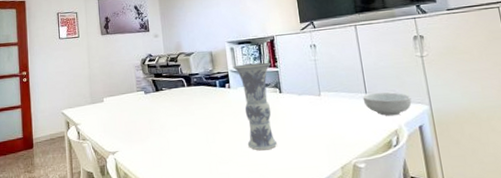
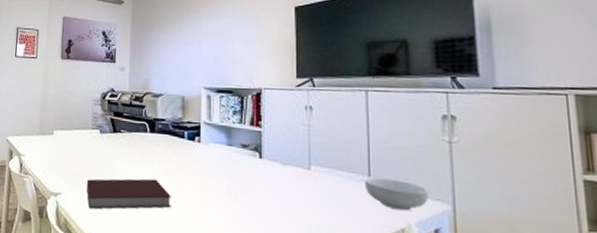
notebook: none [138,125,213,160] -> present [86,178,171,210]
vase: present [232,62,278,151] -> none [206,116,253,224]

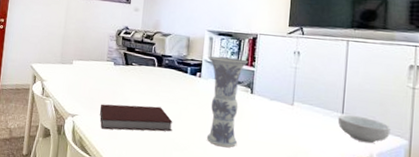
vase: none [206,116,253,224] -> present [206,56,248,148]

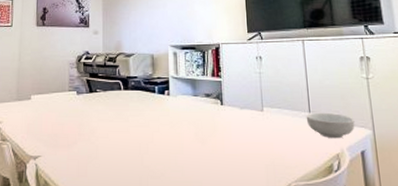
notebook: present [99,104,173,132] -> none [65,133,146,168]
vase: present [206,56,248,148] -> none [174,71,215,166]

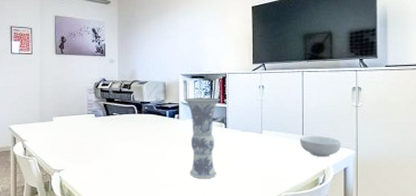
vase: none [174,71,215,166] -> present [184,97,220,179]

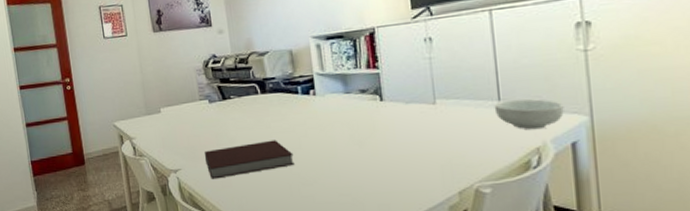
notebook: none [85,151,157,179] -> present [204,140,295,179]
vase: present [184,97,220,179] -> none [319,62,376,171]

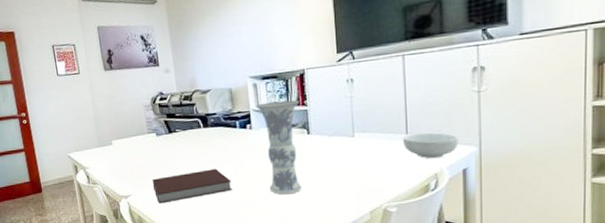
vase: none [319,62,376,171] -> present [255,99,302,195]

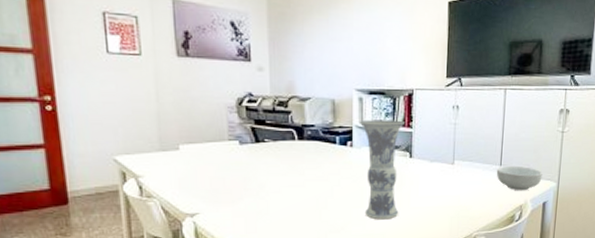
notebook: present [152,168,232,204] -> none [228,187,325,225]

